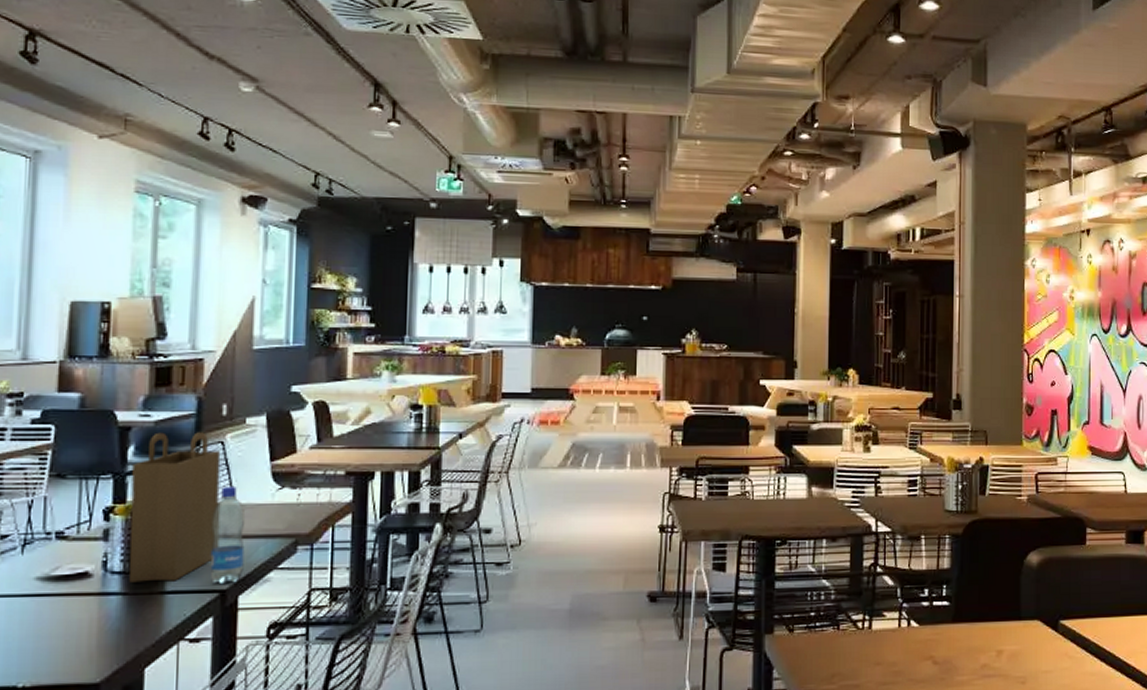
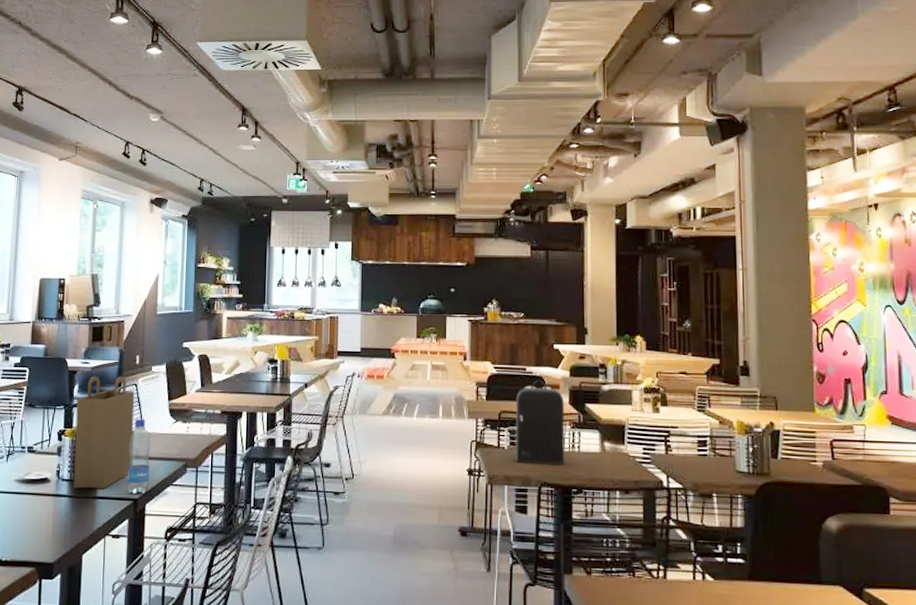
backpack: none [713,421,770,515] -> present [515,380,565,464]

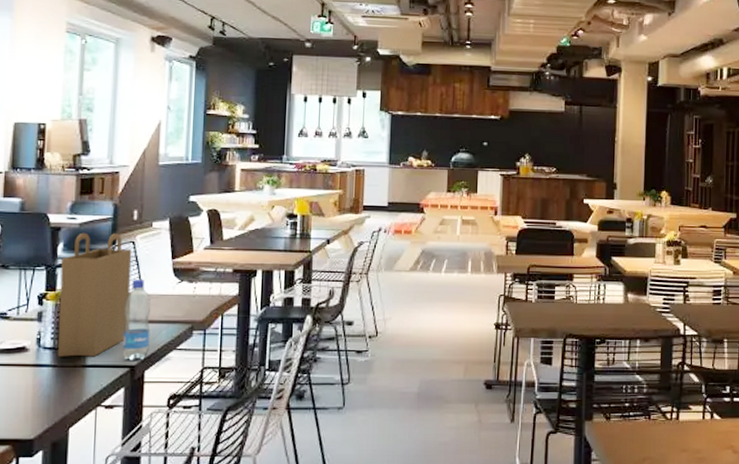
backpack: present [515,380,565,464] -> none [542,234,592,316]

